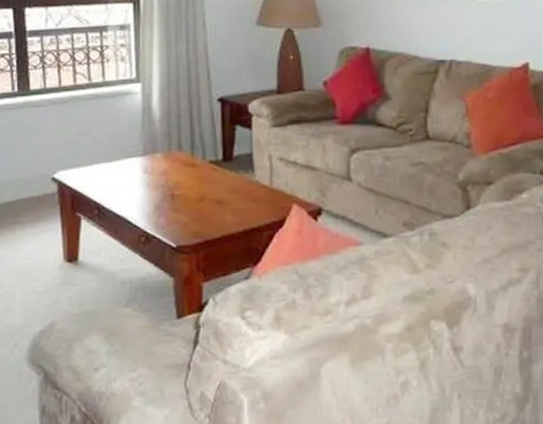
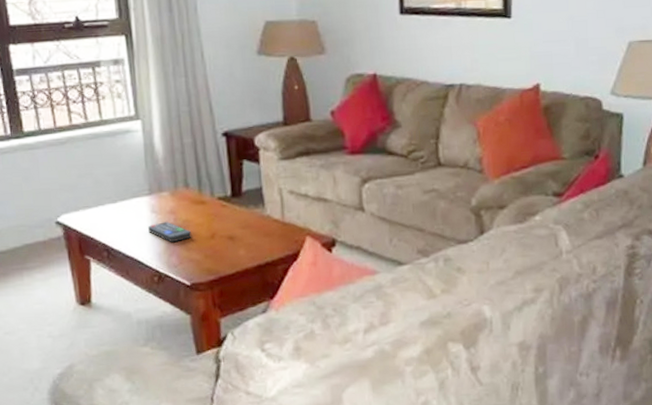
remote control: none [140,183,181,204] -> present [148,222,192,243]

